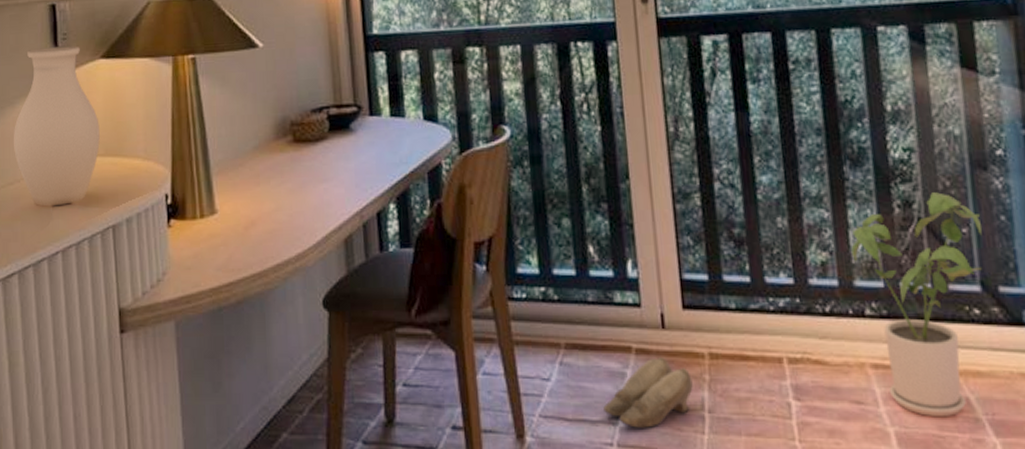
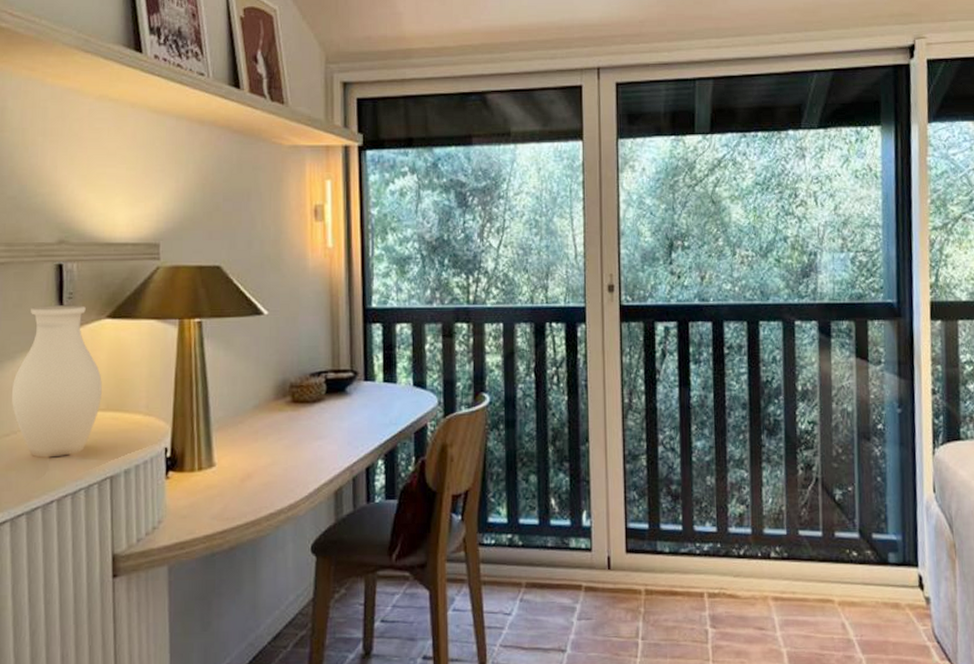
slippers: present [603,357,693,428] -> none [555,594,630,654]
house plant: present [851,192,982,418] -> none [763,458,863,639]

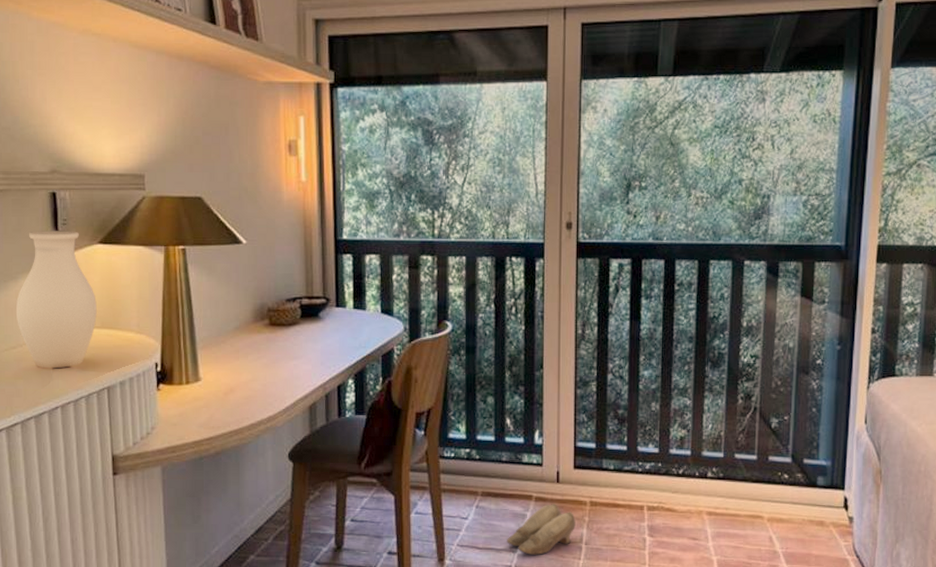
slippers: none [555,594,630,654] -> present [507,504,576,555]

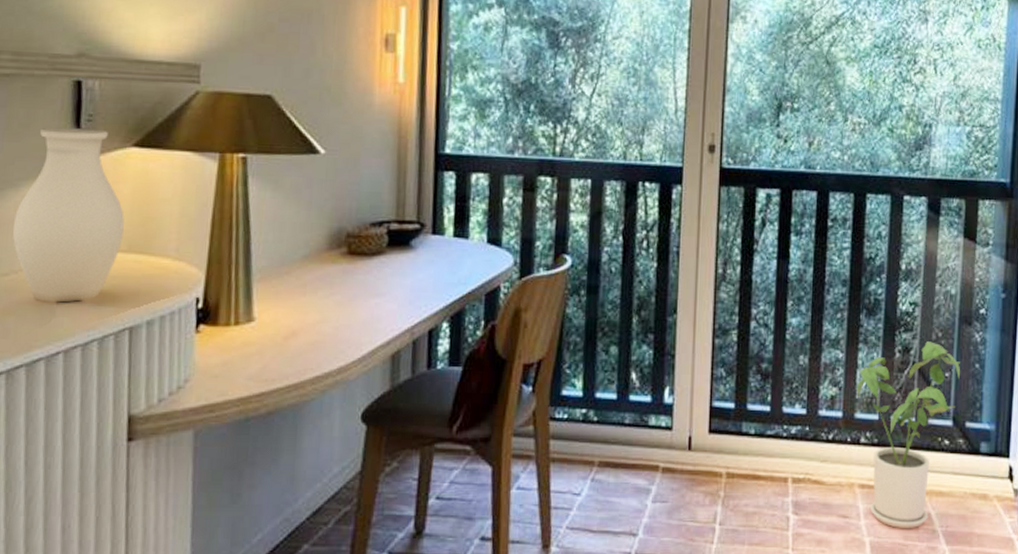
slippers: present [507,504,576,555] -> none [626,476,709,538]
house plant: none [703,389,798,550] -> present [857,341,960,529]

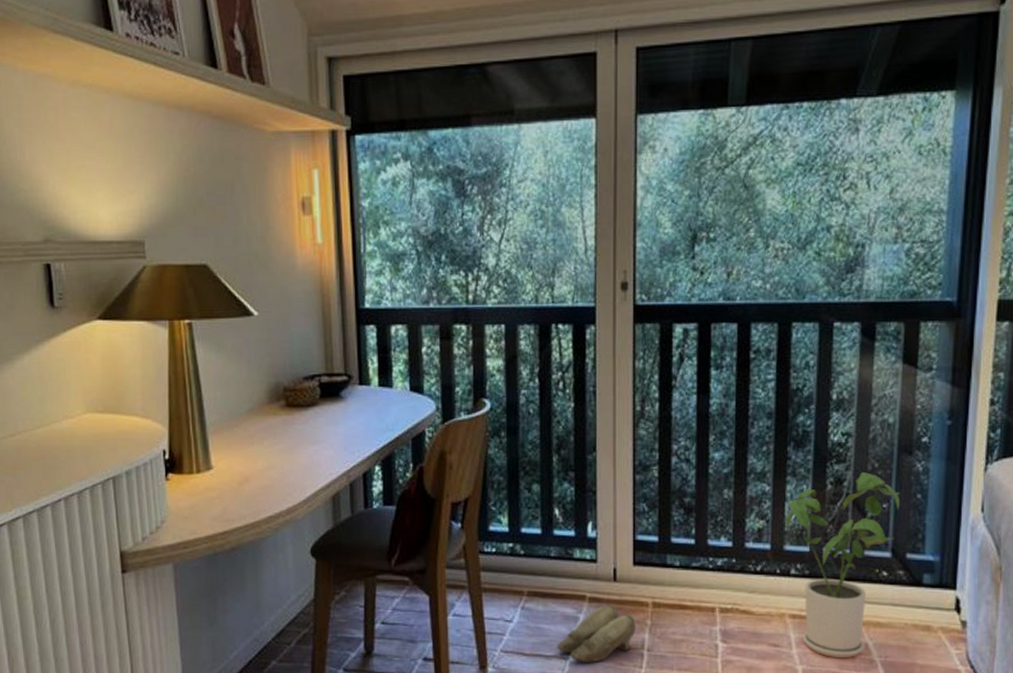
vase: present [12,127,124,303] -> none [12,306,99,458]
slippers: none [626,476,709,538] -> present [557,605,636,662]

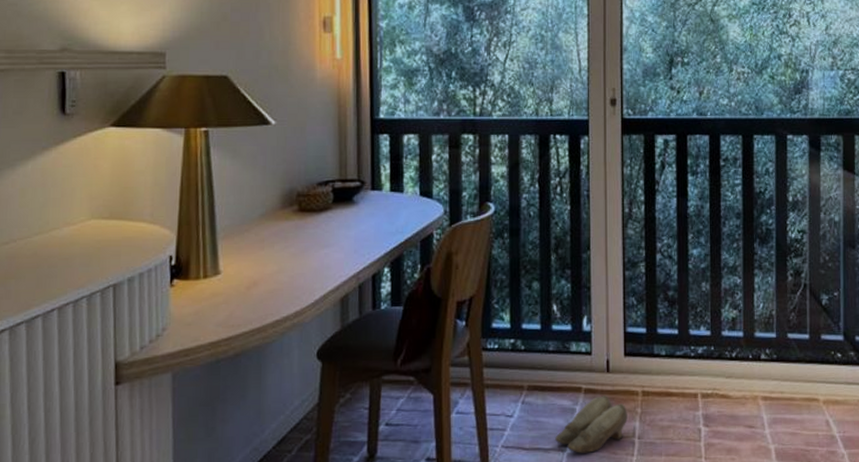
house plant: present [785,472,900,659] -> none [755,265,847,436]

